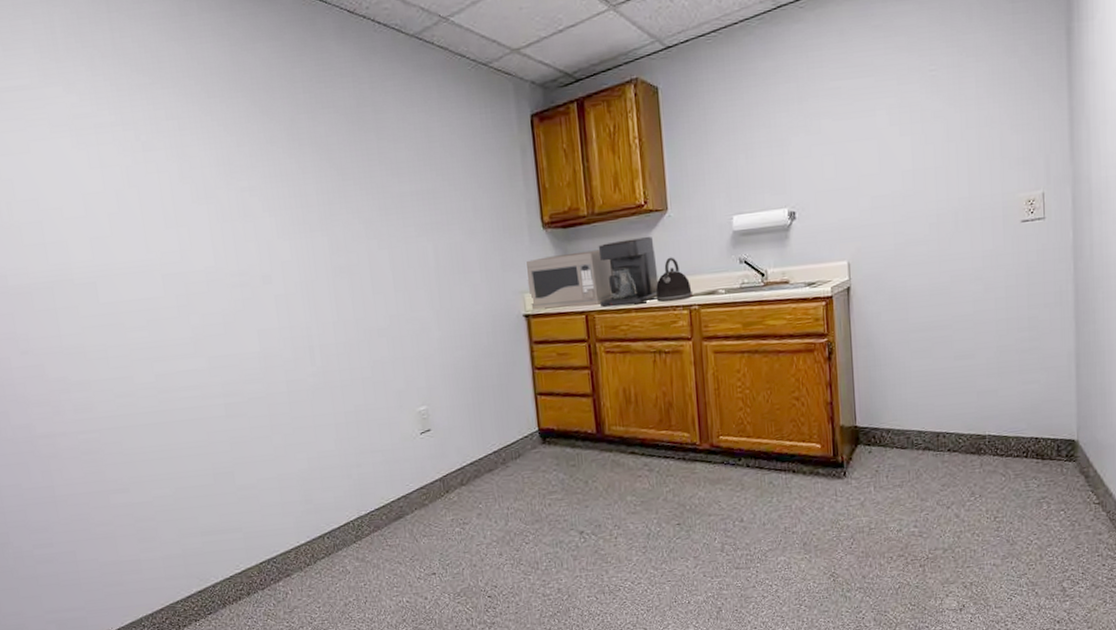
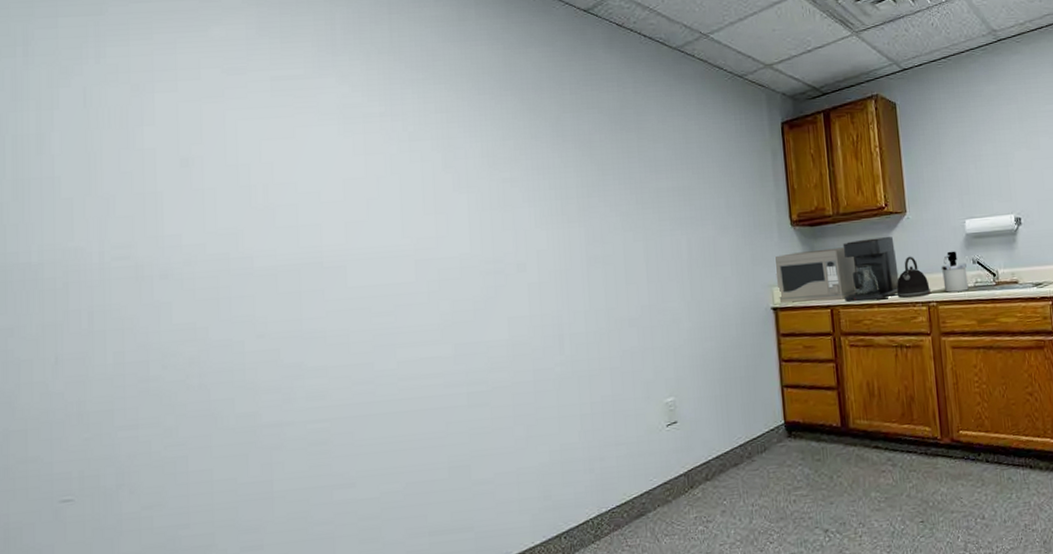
soap dispenser: none [704,250,734,295] -> present [940,251,969,292]

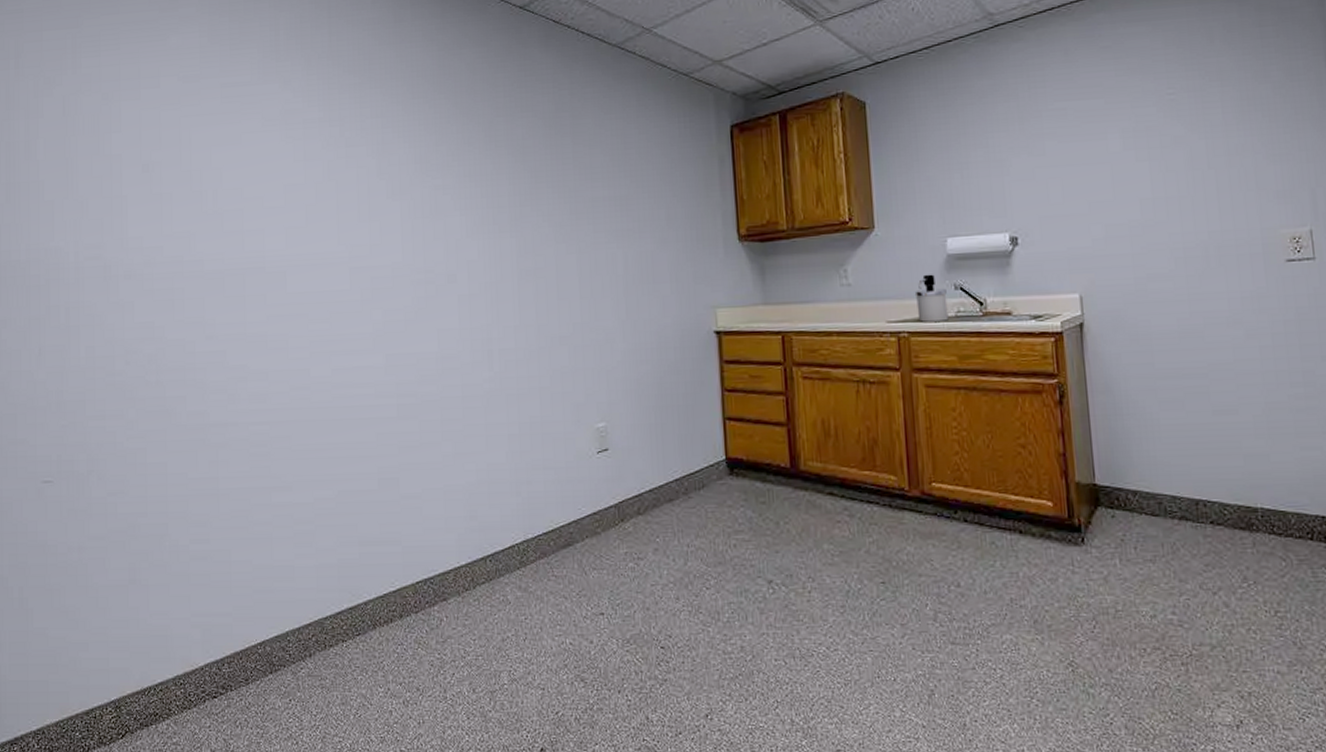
microwave: present [775,247,856,303] -> none [720,266,813,327]
coffee maker: present [842,236,899,303] -> none [797,255,863,329]
kettle: present [896,256,931,299] -> none [860,278,901,328]

